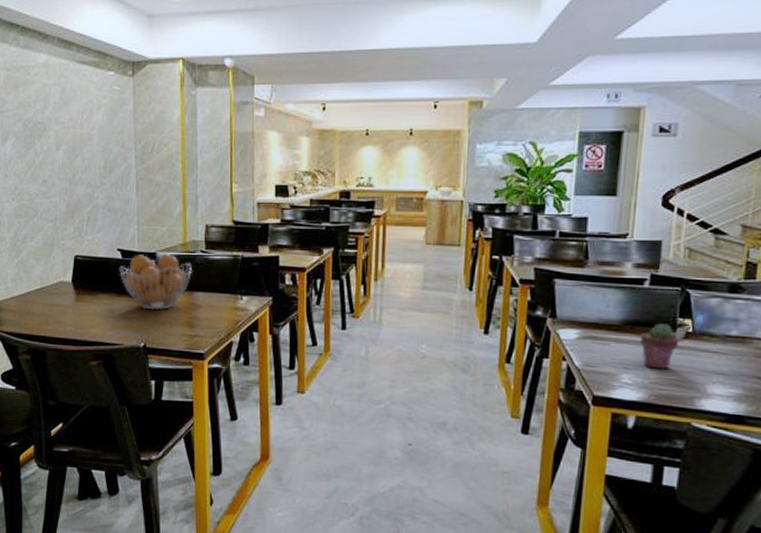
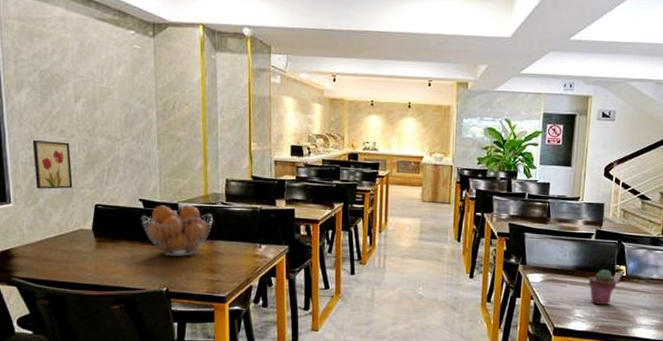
wall art: none [16,190,54,241] -> present [32,139,73,189]

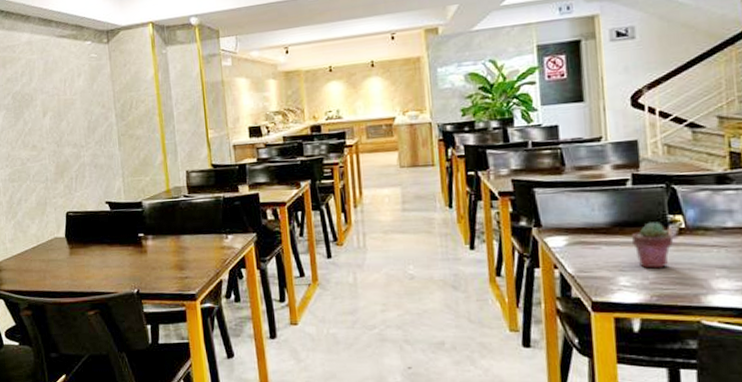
wall art: present [32,139,73,189] -> none [9,155,46,203]
fruit basket: present [141,205,213,257] -> none [108,202,177,257]

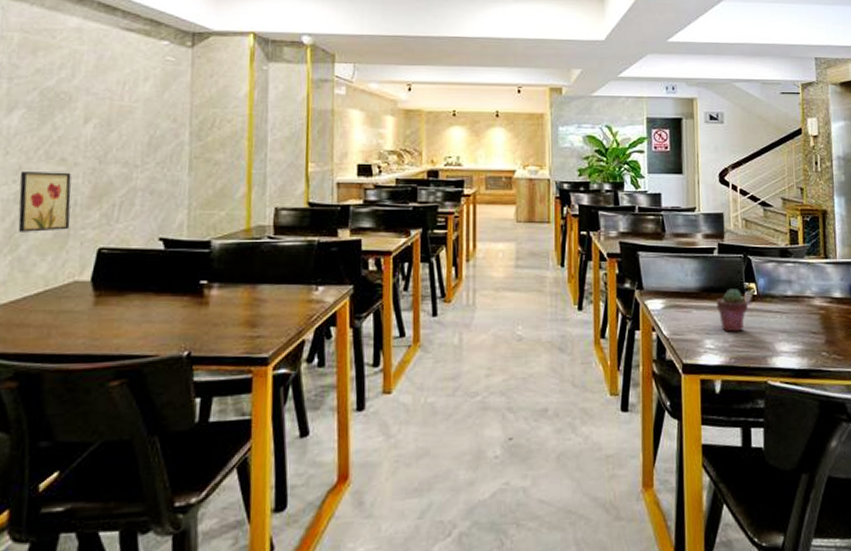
wall art: none [9,155,46,203] -> present [18,170,71,232]

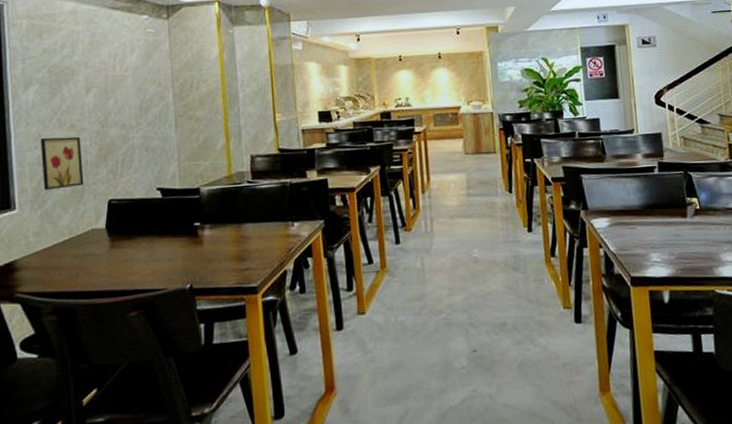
potted succulent: present [716,288,749,332] -> none [659,204,692,246]

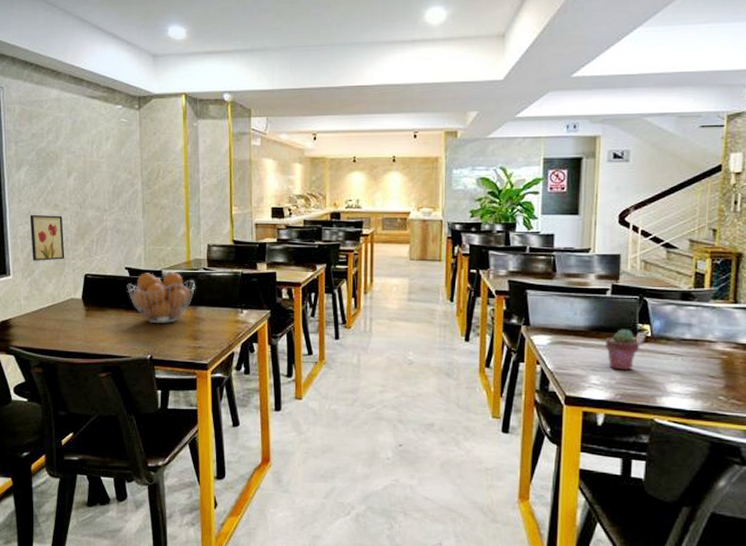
fruit basket: none [159,188,239,248] -> present [127,272,195,324]
potted succulent: none [659,204,692,246] -> present [604,329,640,371]

